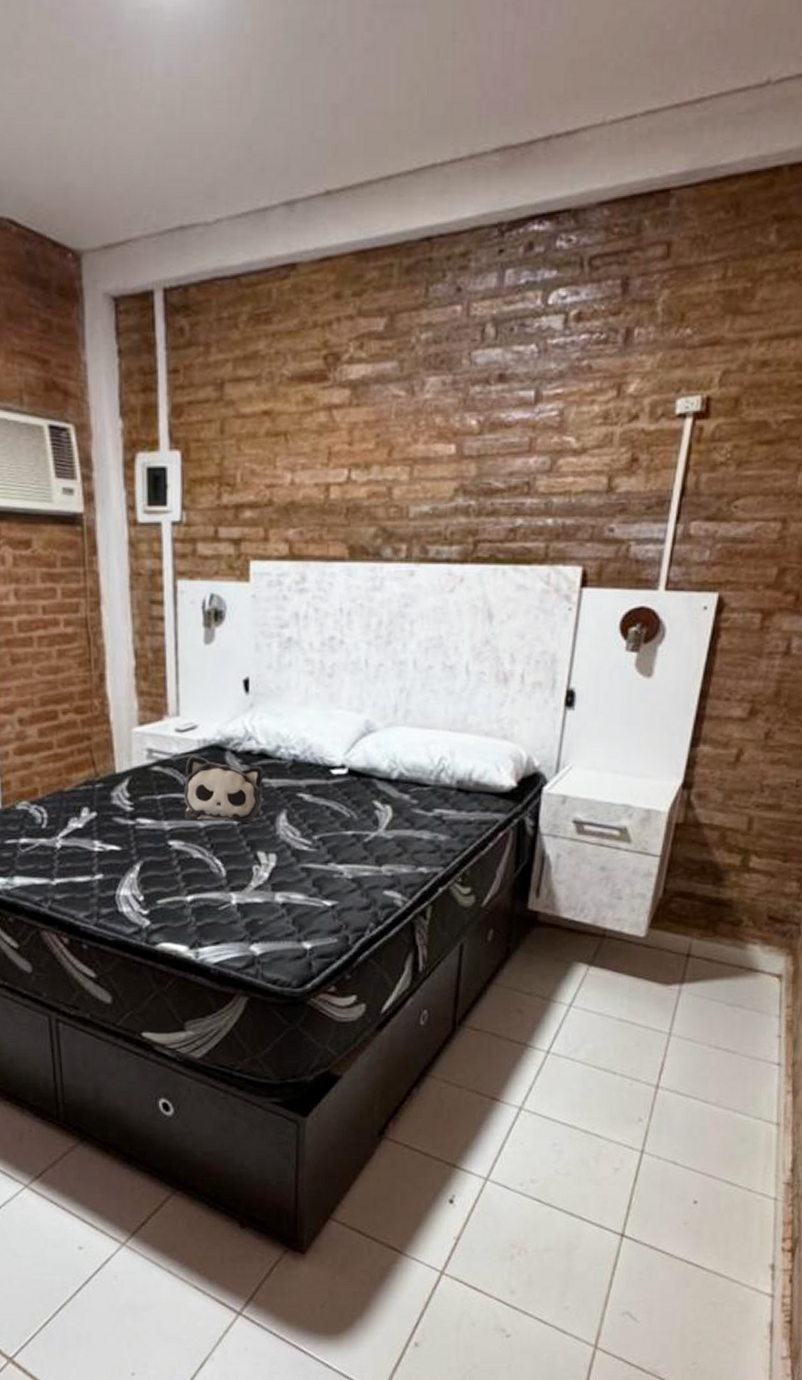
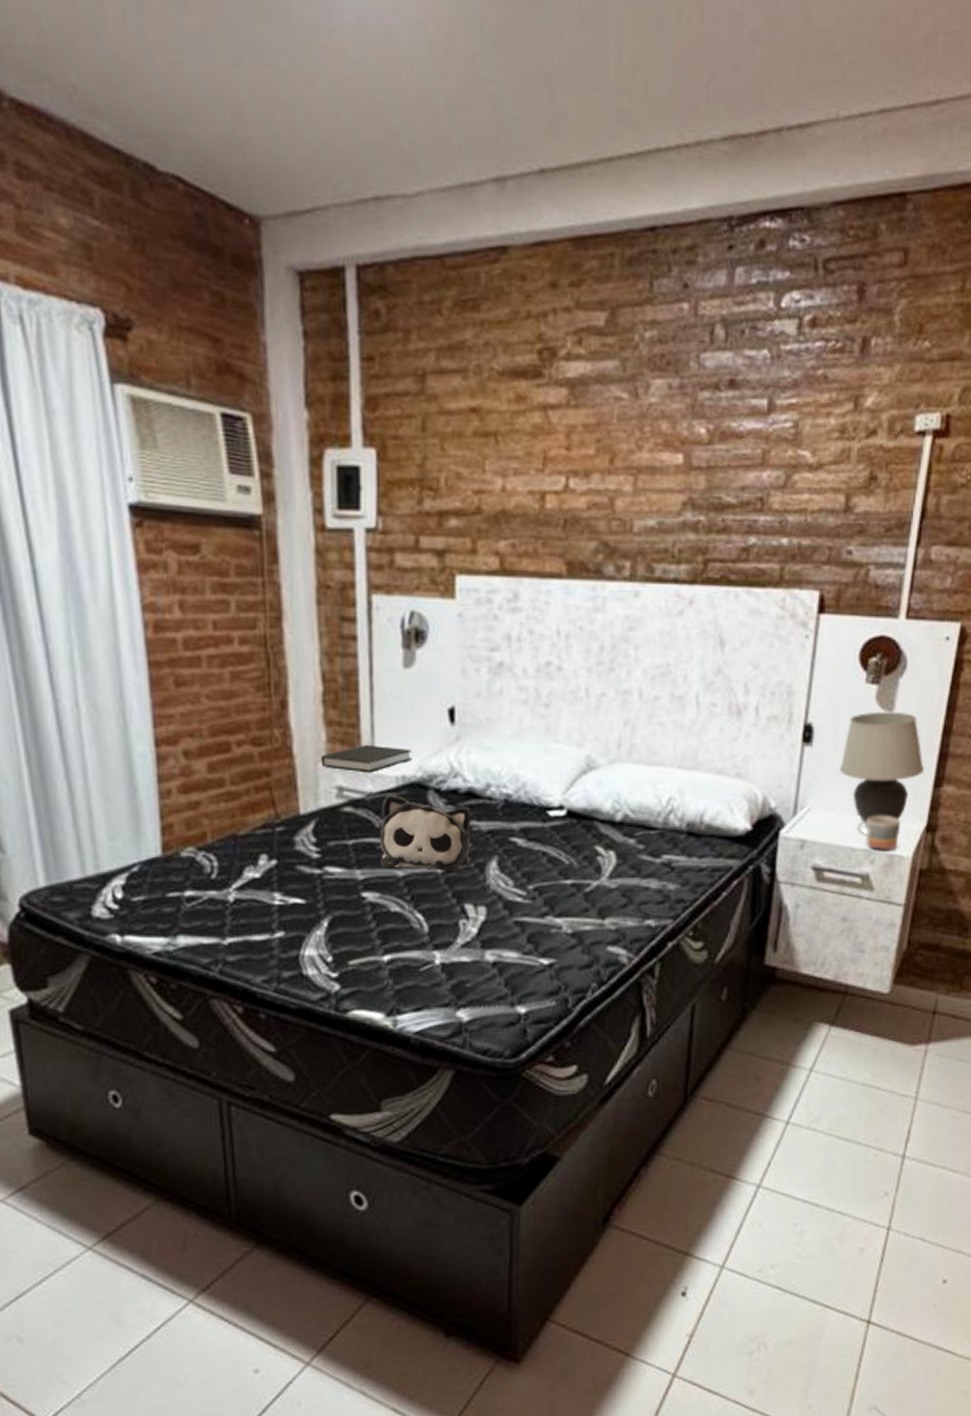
book: none [133,712,212,736] -> present [320,744,412,772]
table lamp: none [600,677,681,783] -> present [840,711,924,826]
mug: none [616,773,658,806] -> present [857,815,901,851]

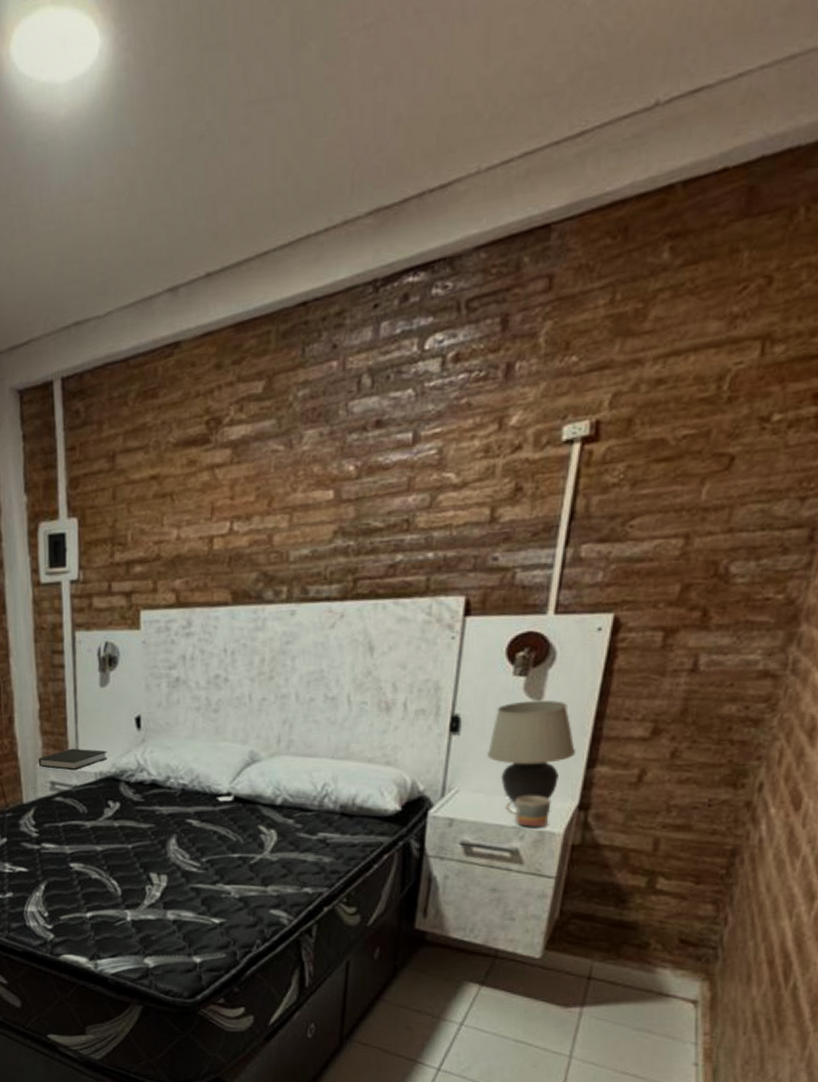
plush toy: present [380,794,471,871] -> none [83,786,155,847]

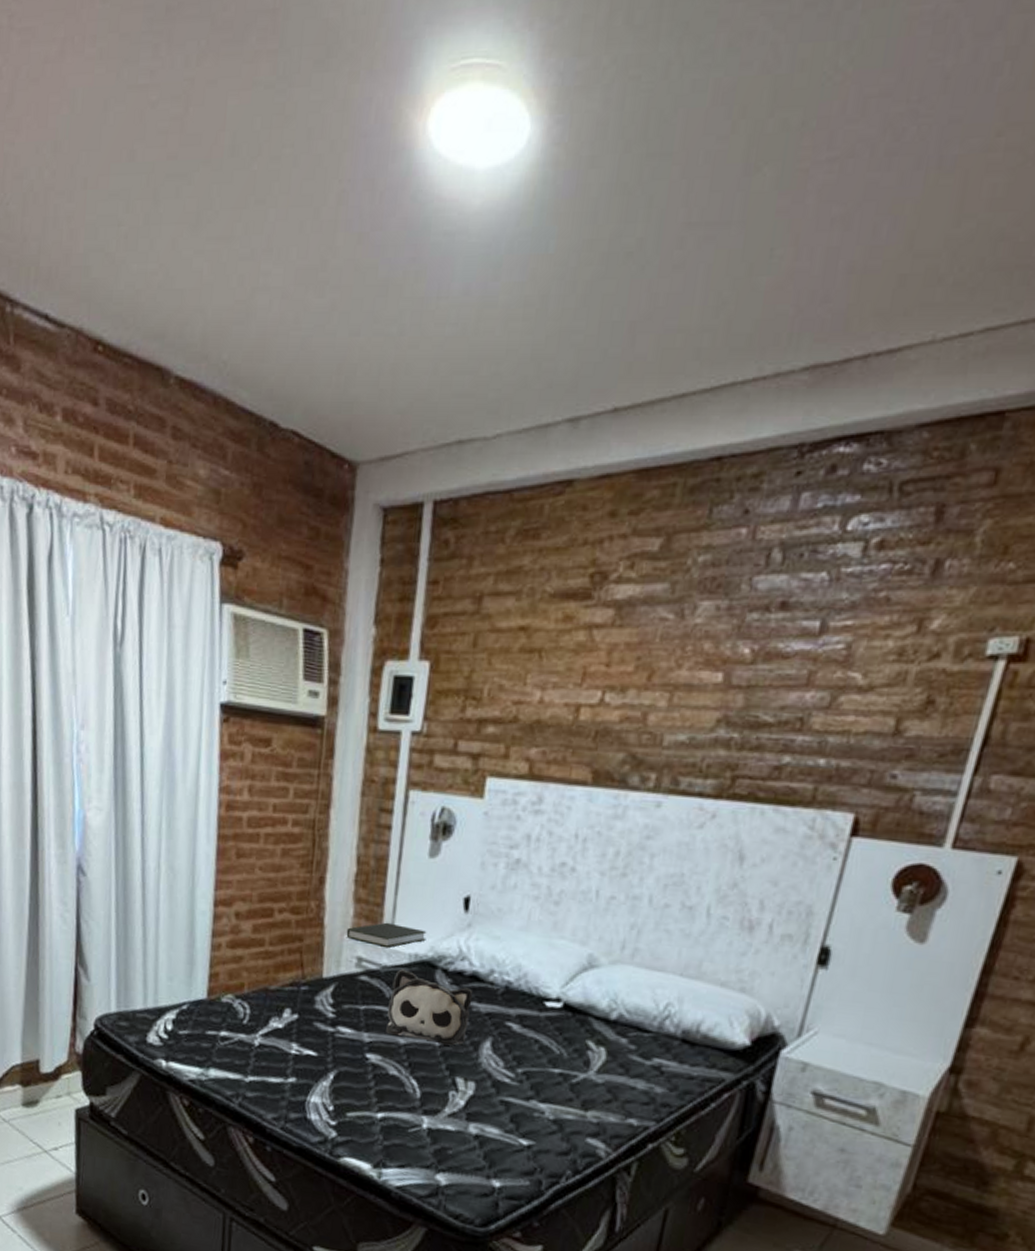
plush toy: none [83,786,155,847] -> present [386,969,473,1046]
table lamp: present [488,700,575,805] -> none [855,941,955,1058]
mug: present [506,795,551,828] -> none [868,1048,920,1088]

